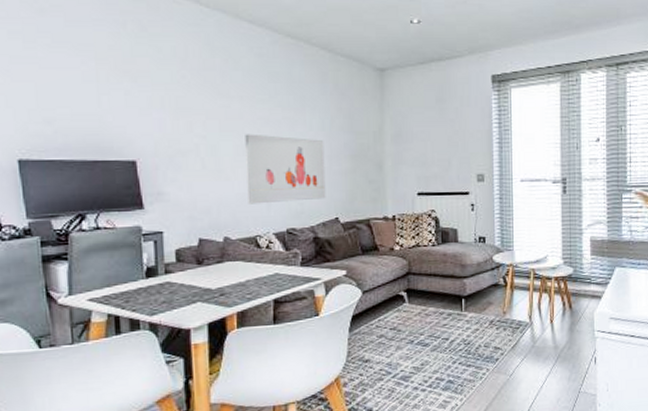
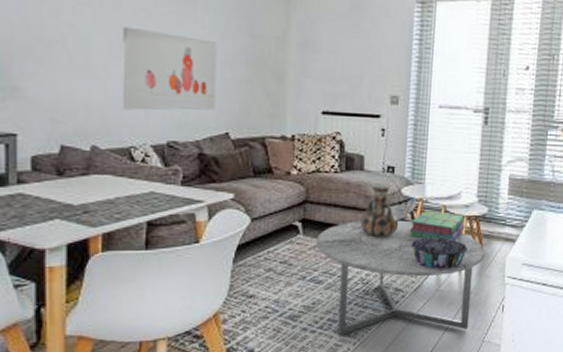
coffee table: none [421,284,574,394] -> present [317,220,485,336]
decorative vase: none [458,252,493,301] -> present [360,183,399,236]
stack of books: none [503,274,554,301] -> present [408,211,465,240]
decorative bowl: none [505,298,558,328] -> present [411,237,468,269]

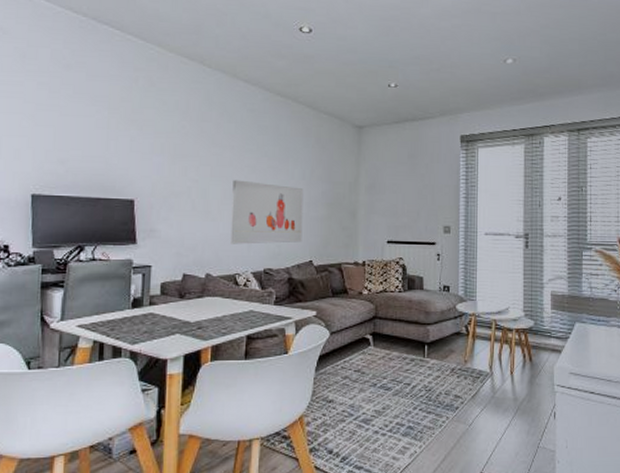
coffee table: present [317,220,485,336] -> none [385,333,534,440]
decorative vase: present [360,183,399,236] -> none [421,301,455,348]
stack of books: present [408,211,465,240] -> none [464,325,514,351]
decorative bowl: present [411,237,468,269] -> none [467,348,518,378]

